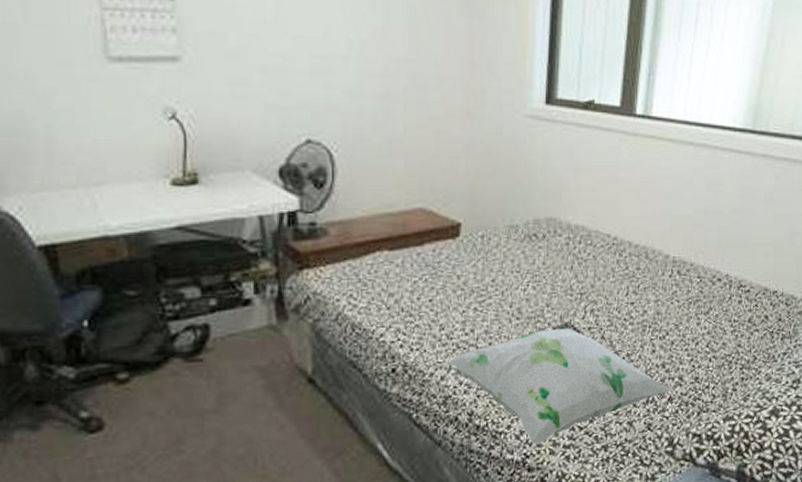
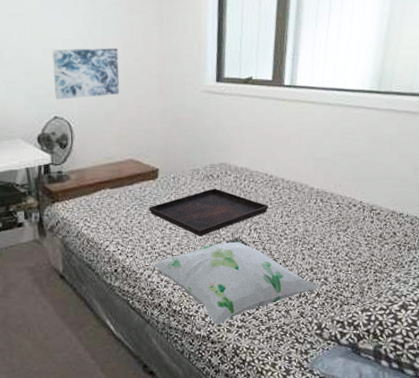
wall art: none [305,39,408,115] -> present [52,47,120,100]
serving tray: none [445,253,610,321] -> present [149,188,269,237]

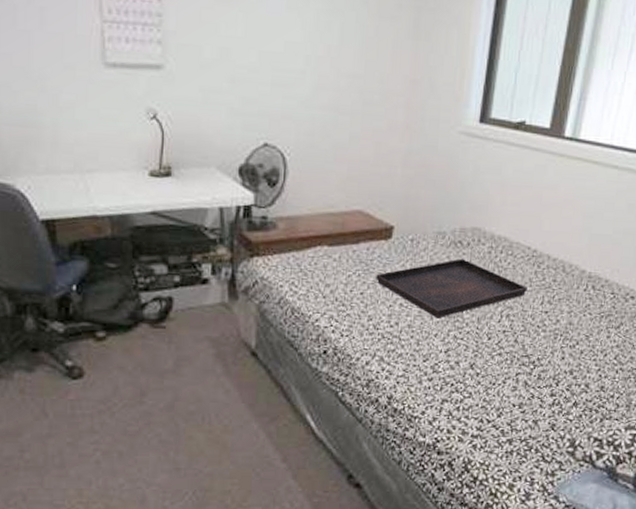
wall art: present [52,47,120,100] -> none [267,54,357,124]
decorative pillow: present [152,237,320,326] -> none [373,323,579,432]

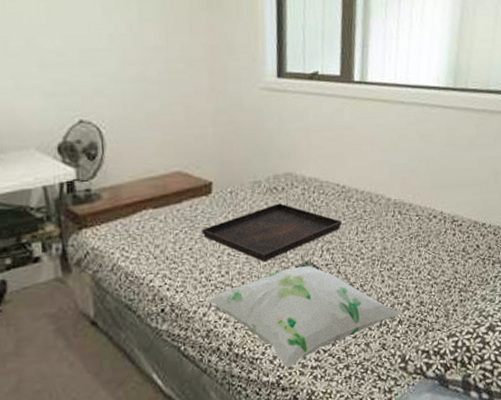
decorative pillow: none [373,323,579,432] -> present [208,260,403,368]

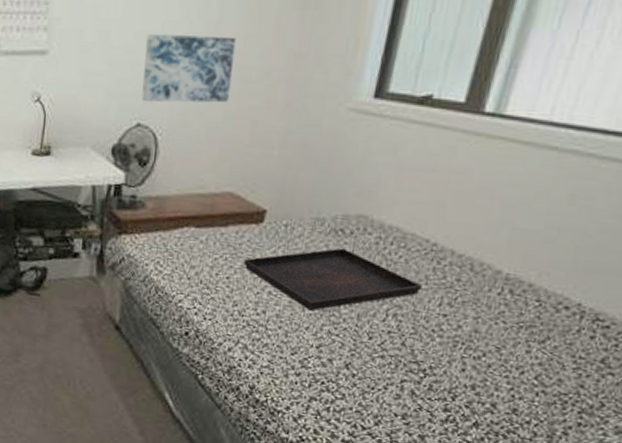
wall art: none [74,35,162,100] -> present [141,34,236,103]
decorative pillow: present [208,260,403,368] -> none [236,321,482,433]

